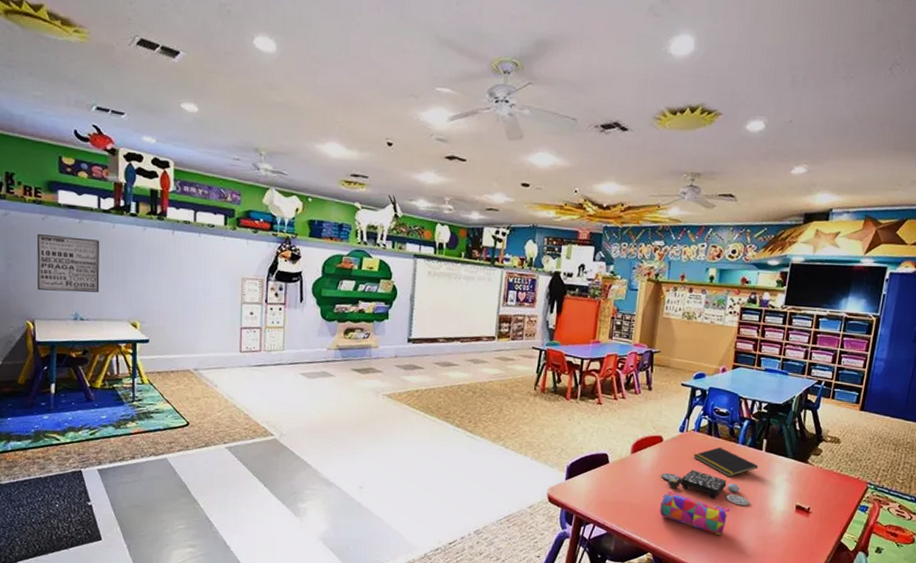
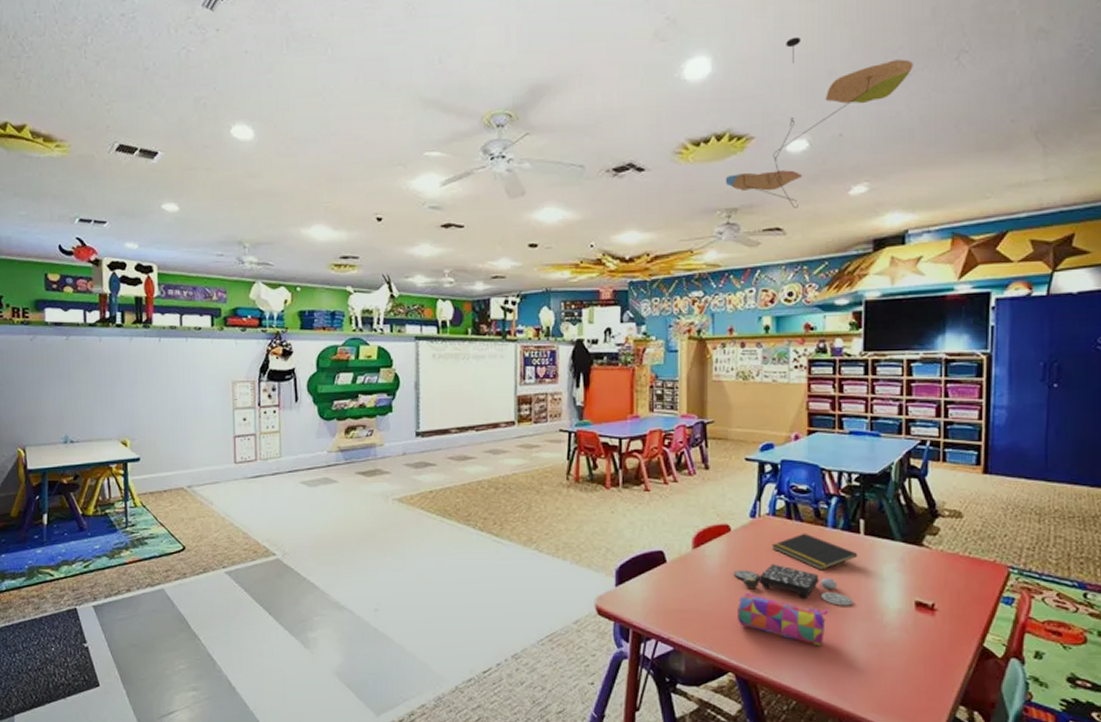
wall art: present [36,234,100,293] -> none [25,355,89,414]
ceiling mobile: none [693,29,857,179] -> present [725,36,913,208]

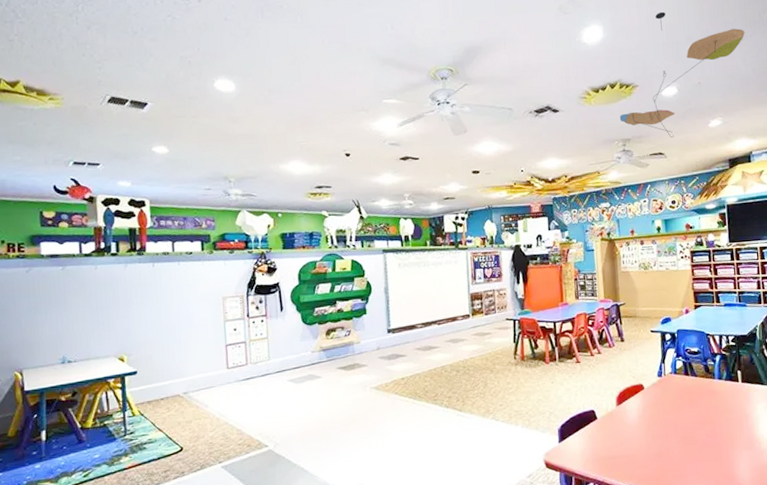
board game: present [734,563,854,606] -> none [649,411,739,440]
pencil case: present [737,592,827,646] -> none [654,437,721,474]
notepad: present [772,533,858,571] -> none [675,385,739,414]

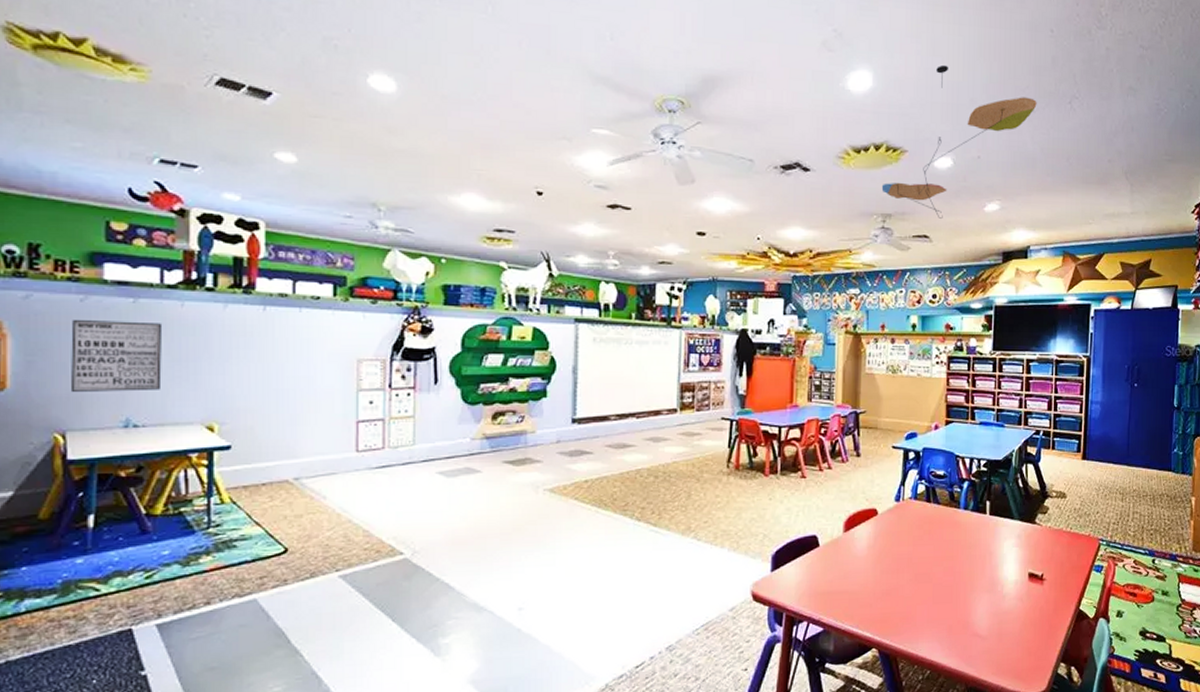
wall art: none [22,283,86,340] -> present [71,320,163,392]

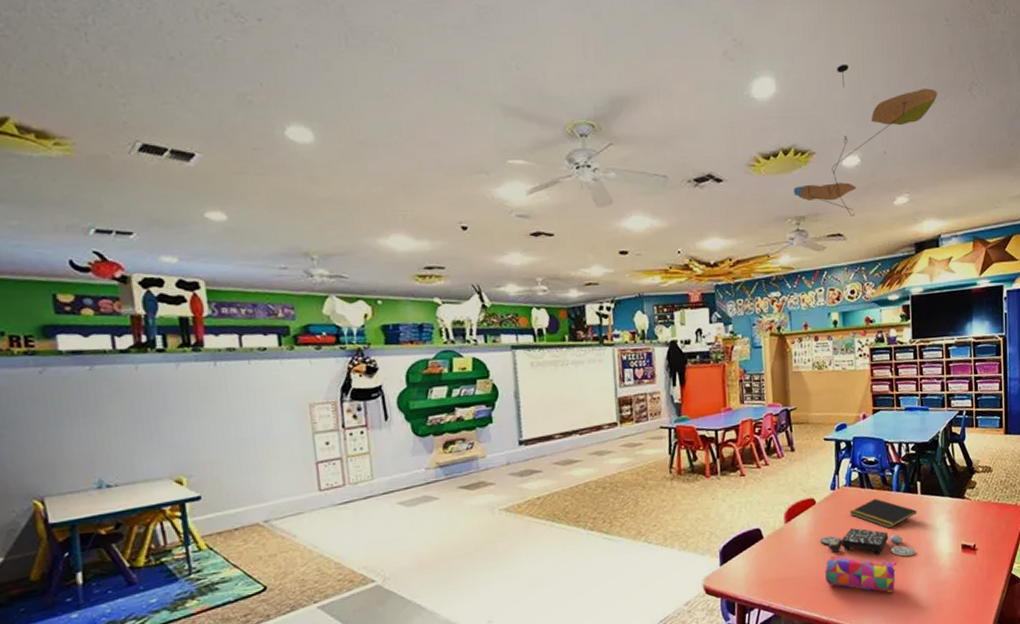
wall art: present [71,320,163,392] -> none [35,387,128,460]
board game: none [880,544,980,580] -> present [820,527,916,557]
pencil case: none [882,572,958,618] -> present [825,555,897,594]
notepad: none [913,514,984,549] -> present [850,498,917,529]

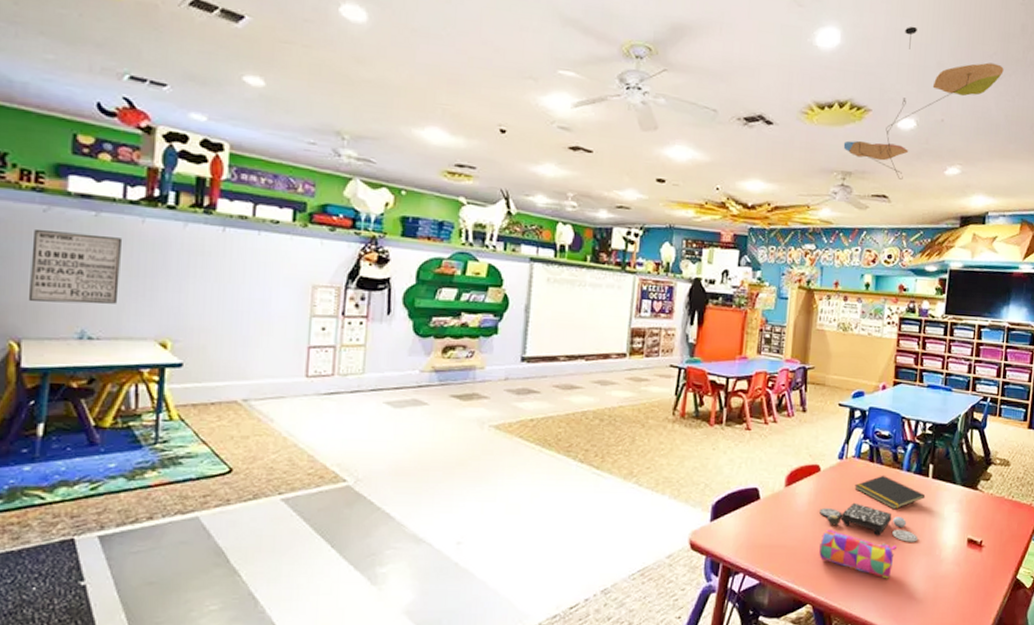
wall art: none [35,387,128,460] -> present [29,230,123,304]

